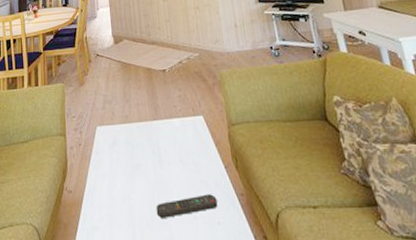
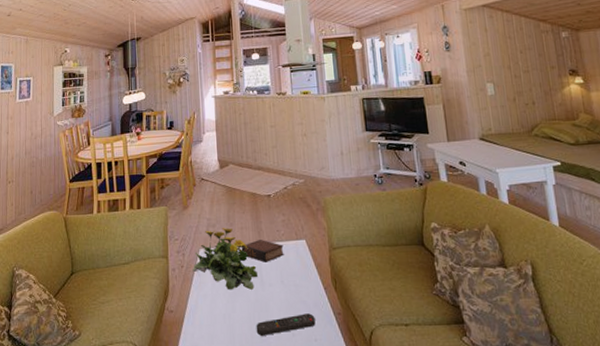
flowering plant: none [89,104,157,170] -> present [192,228,259,291]
book: none [138,116,182,140] -> present [241,240,284,262]

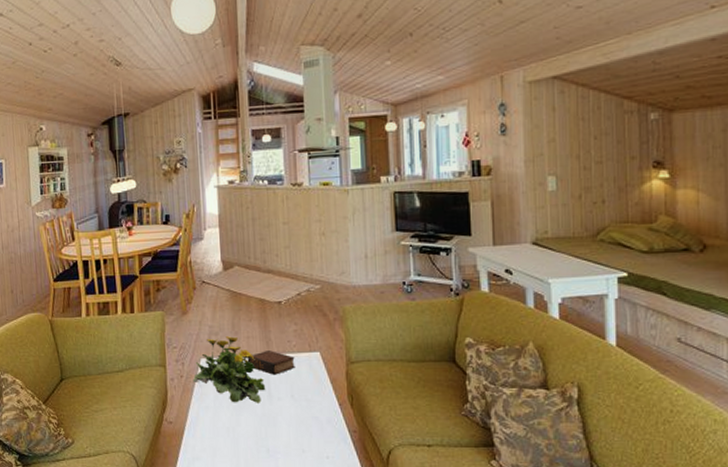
remote control: present [256,313,316,336] -> none [262,430,328,451]

